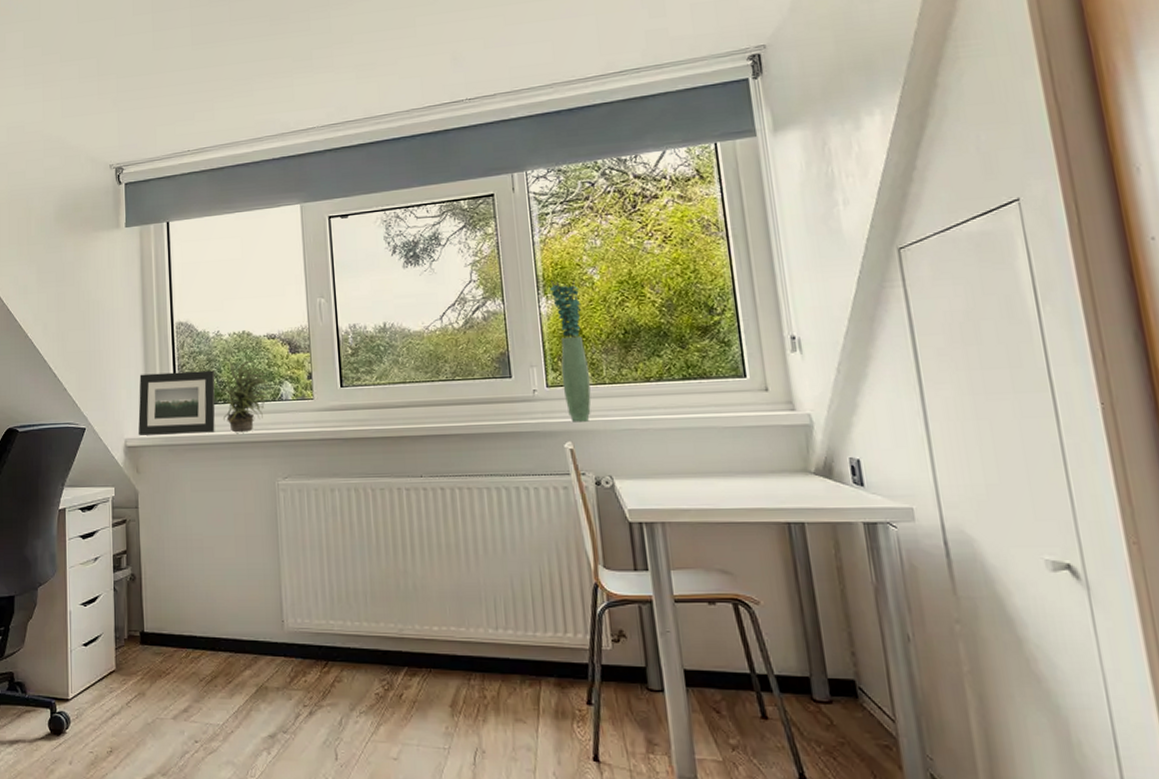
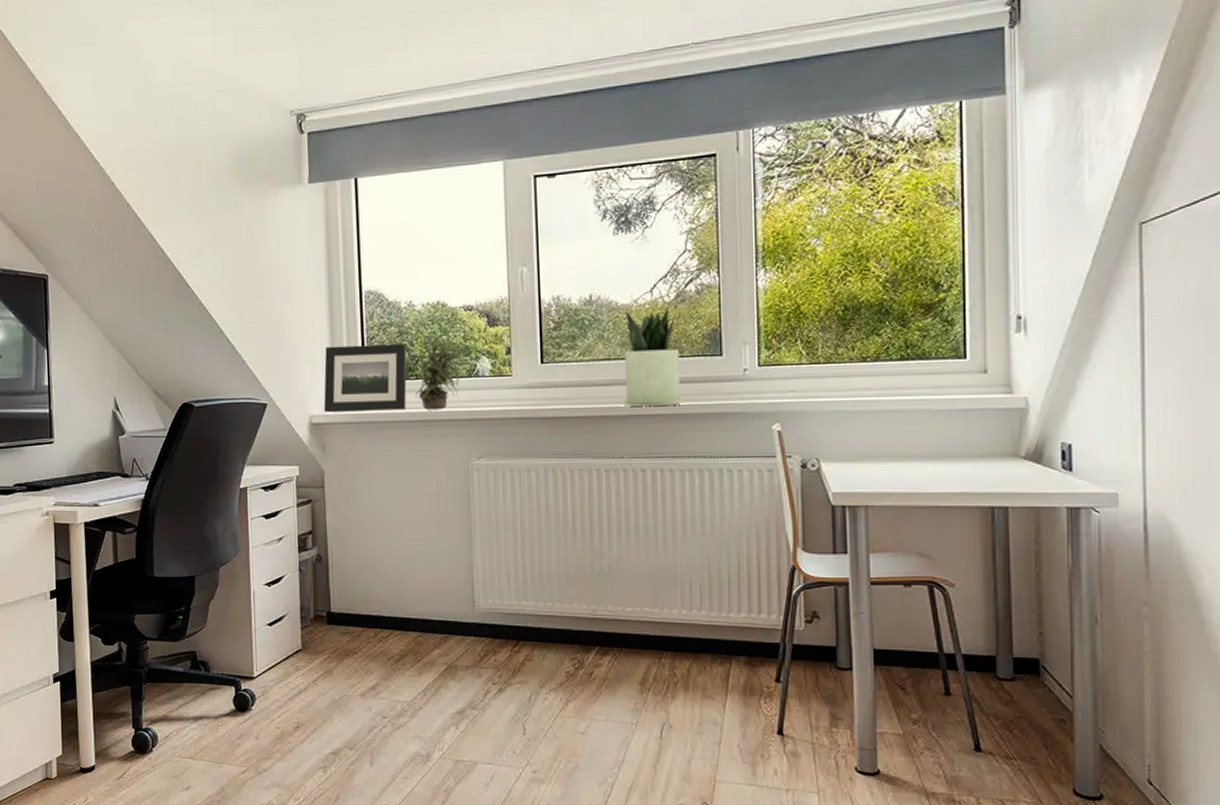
planter: none [417,333,480,428] -> present [620,307,686,407]
vase: present [550,280,591,422] -> none [769,251,805,403]

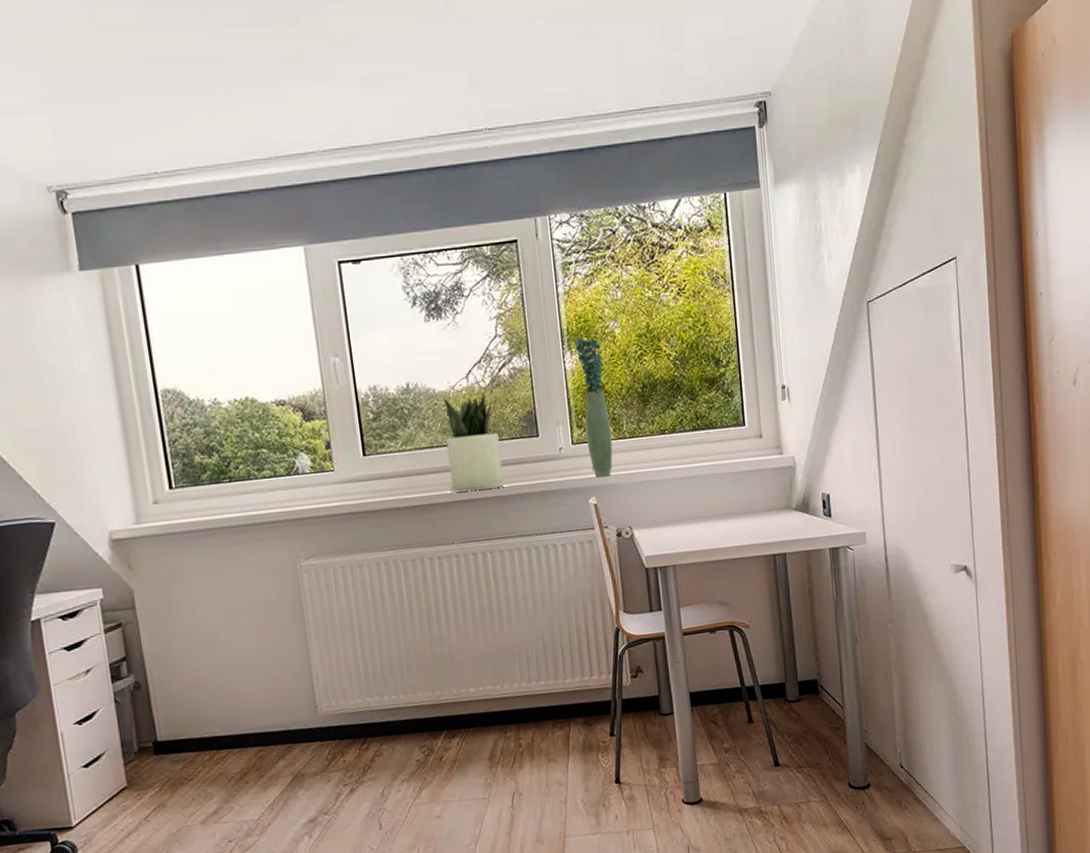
picture frame: present [323,343,407,412] -> none [119,444,222,526]
potted plant: present [412,331,466,411] -> none [223,430,285,514]
vase: none [769,251,805,403] -> present [574,334,613,478]

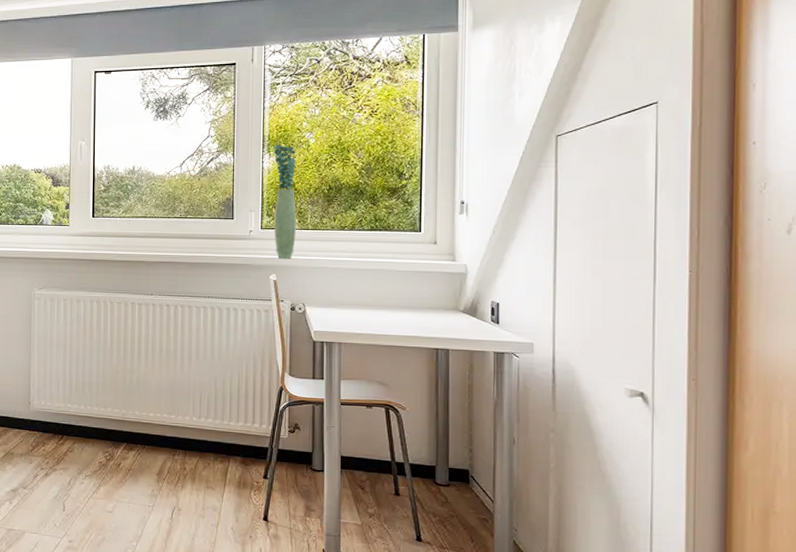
planter: present [443,392,509,493] -> none [152,179,204,257]

